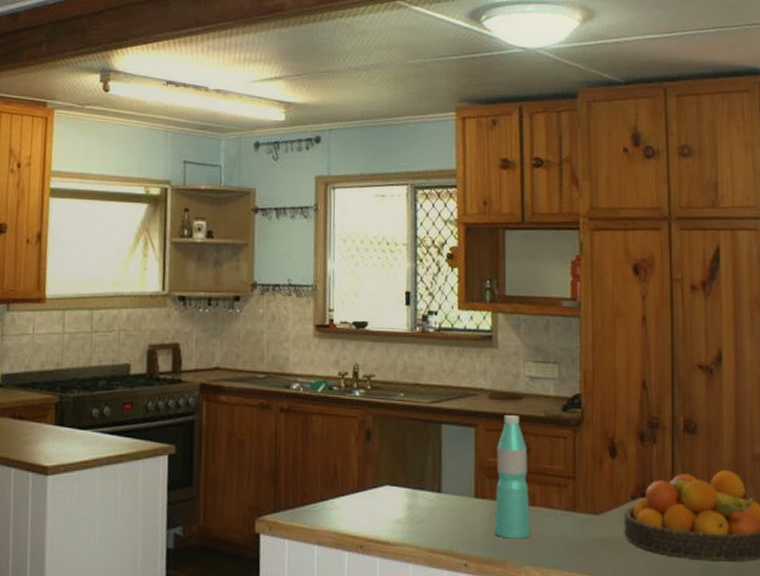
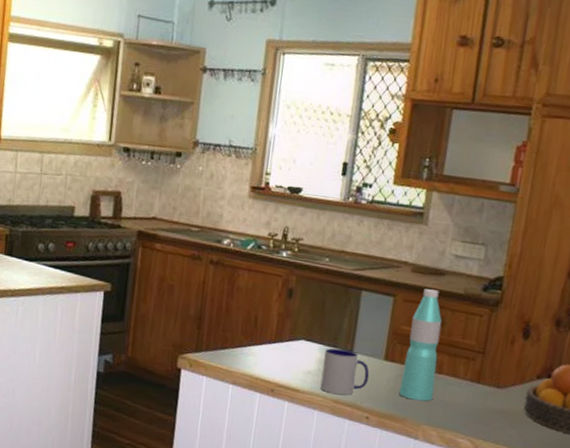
mug: none [411,490,461,543] -> present [320,348,369,395]

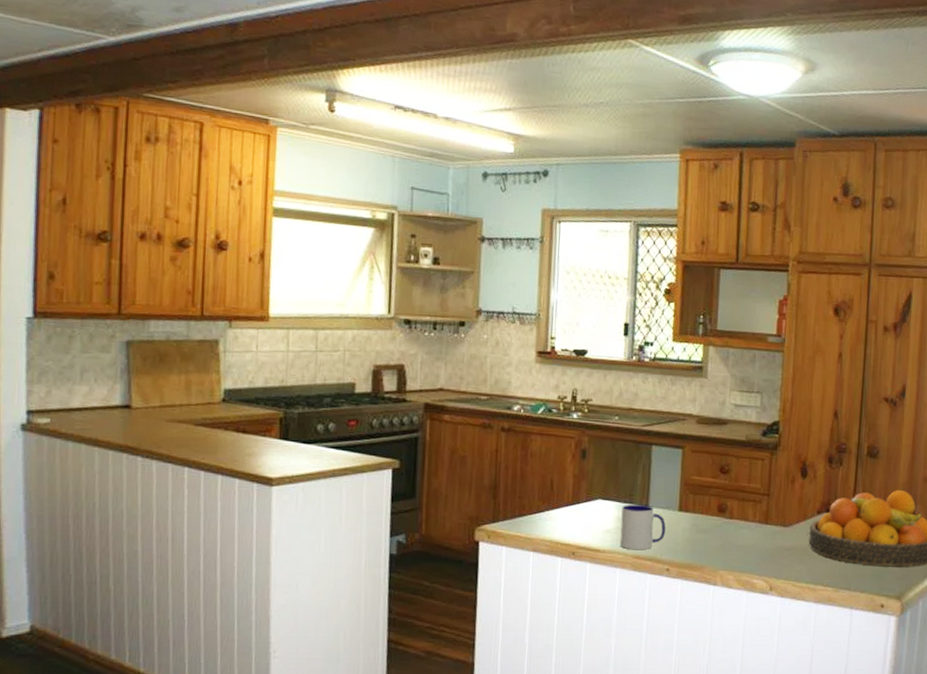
water bottle: present [398,289,442,402] -> none [695,438,729,547]

